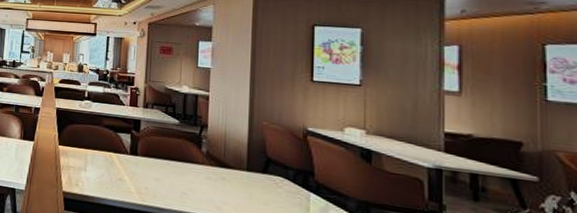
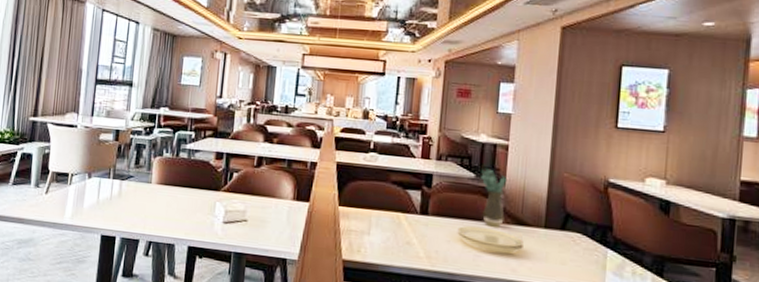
plate: none [164,166,227,194] -> present [457,225,524,254]
vase: none [184,114,209,170] -> present [481,166,508,229]

